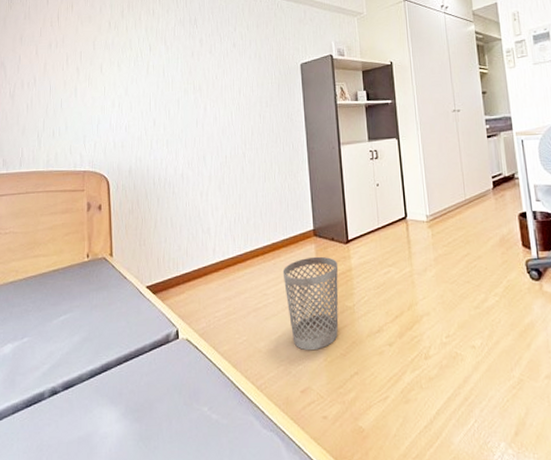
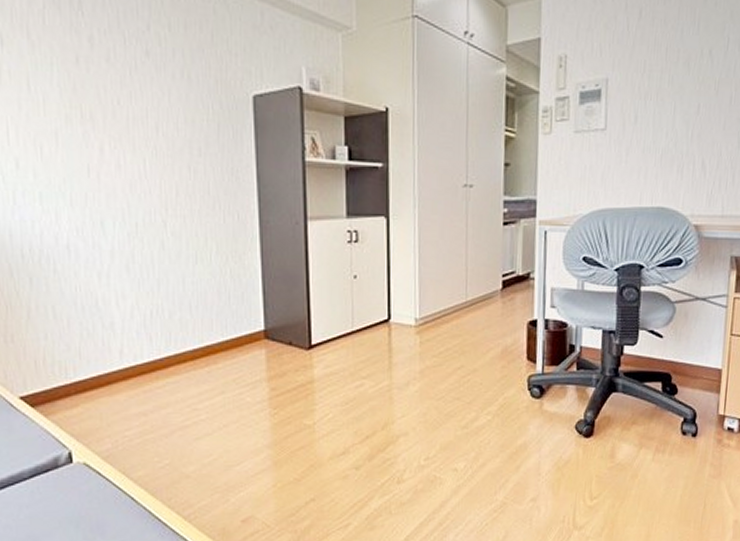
wastebasket: present [282,256,339,351] -> none [220,364,297,476]

